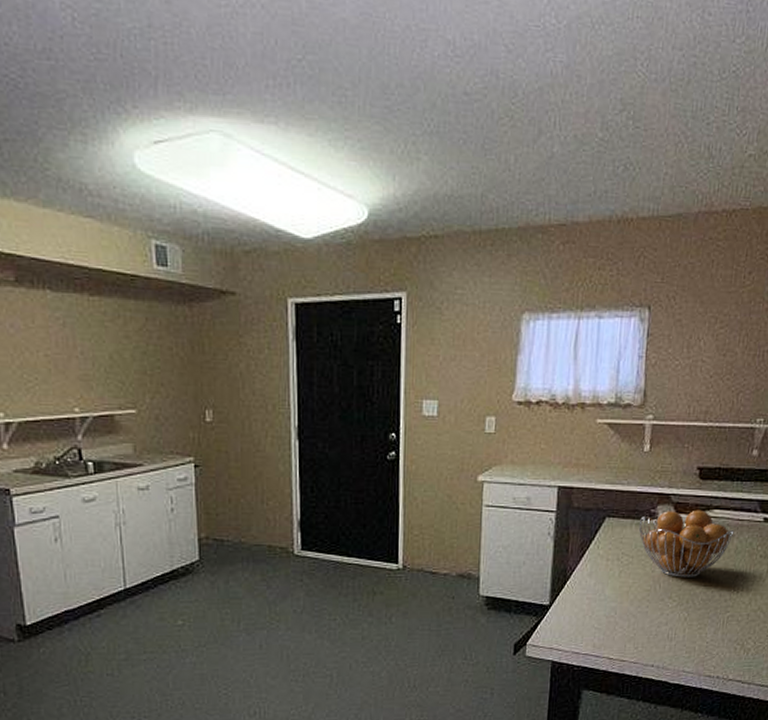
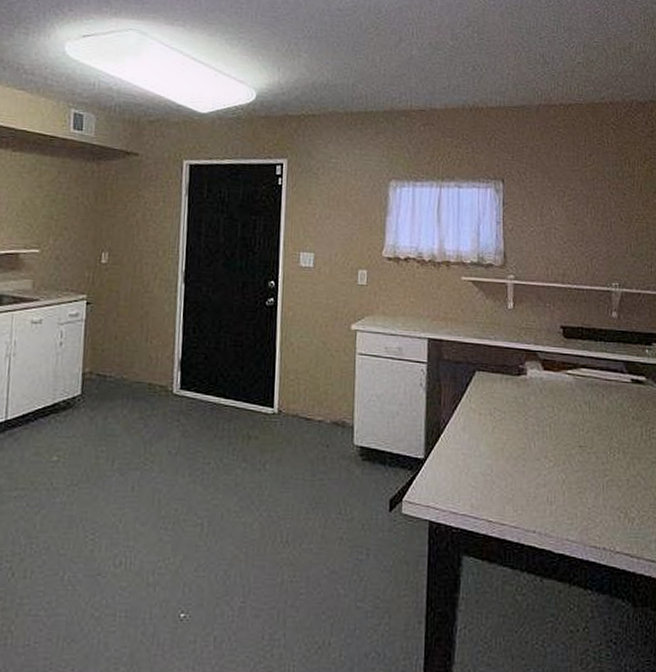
fruit basket: present [638,509,734,577] -> none [508,367,603,437]

